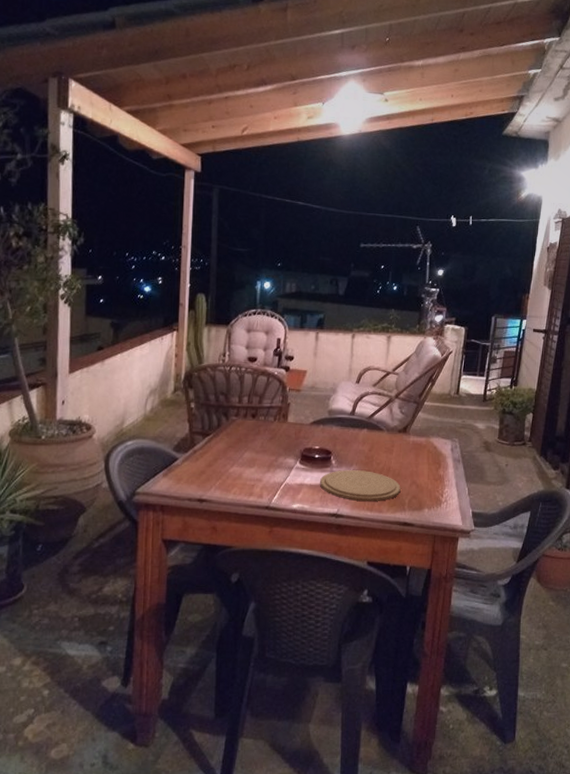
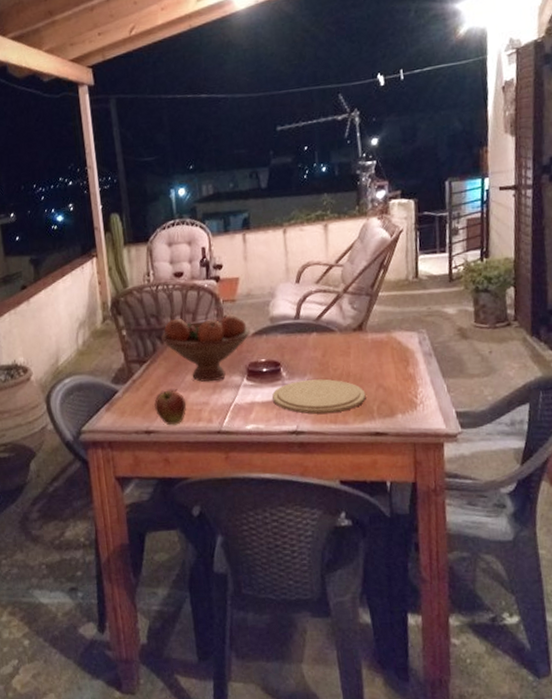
apple: none [211,464,241,497] -> present [154,390,187,425]
fruit bowl: none [227,399,309,461] -> present [161,314,250,382]

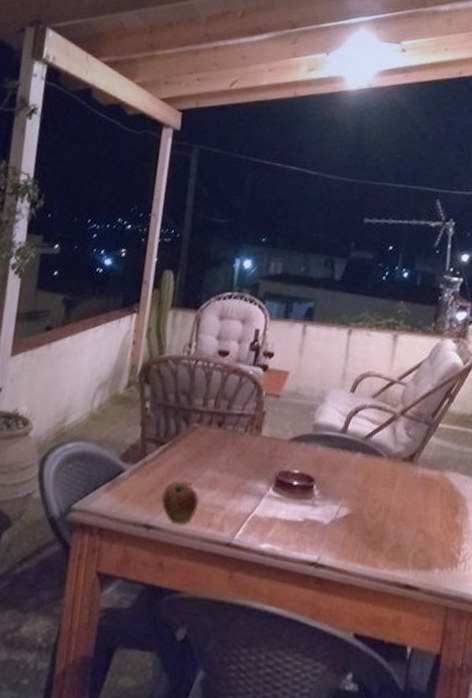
fruit bowl: present [161,314,250,382] -> none [188,402,289,484]
plate: present [272,379,366,414] -> none [297,504,403,552]

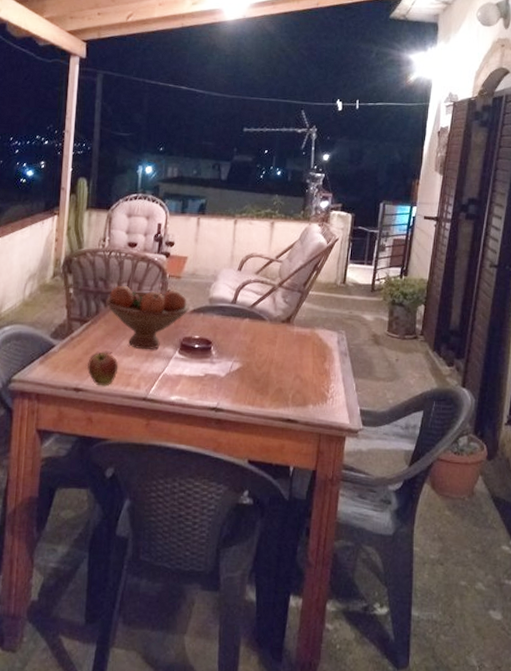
fruit bowl: none [188,402,289,484] -> present [106,285,189,350]

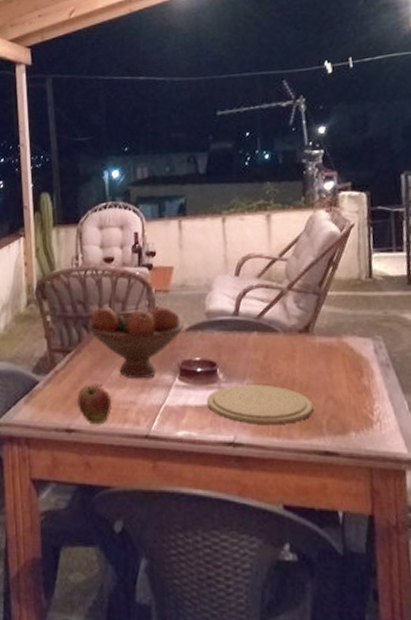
plate: none [199,361,284,395] -> present [207,384,314,424]

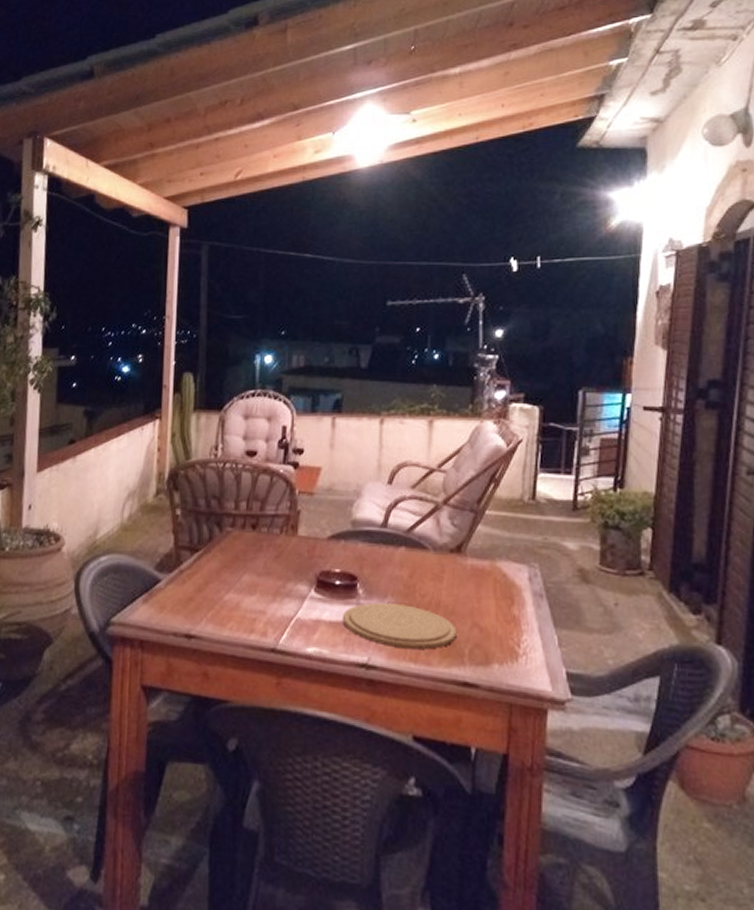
apple: present [77,386,112,425] -> none [201,590,239,633]
fruit bowl: present [88,306,184,379] -> none [221,504,326,587]

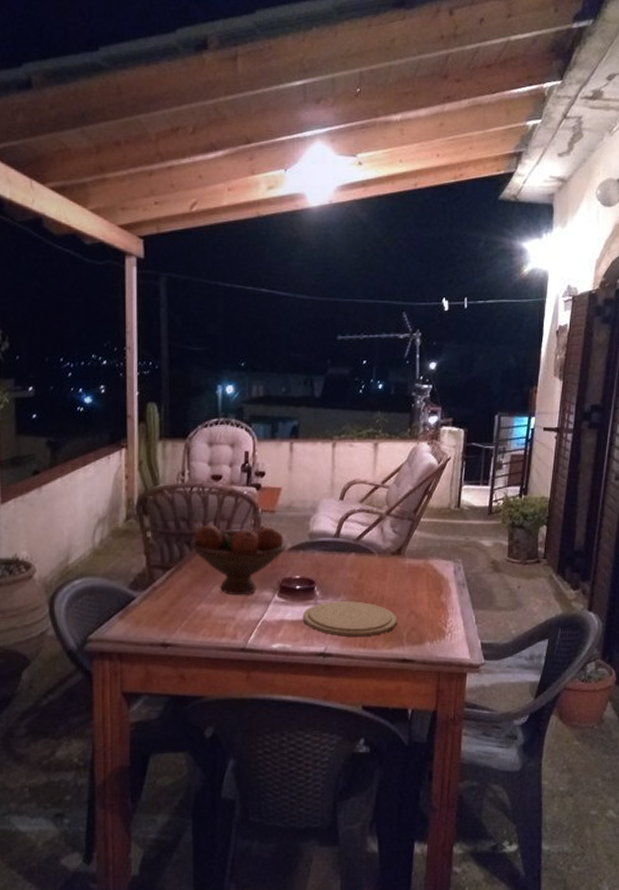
fruit bowl: none [221,504,326,587] -> present [191,524,287,596]

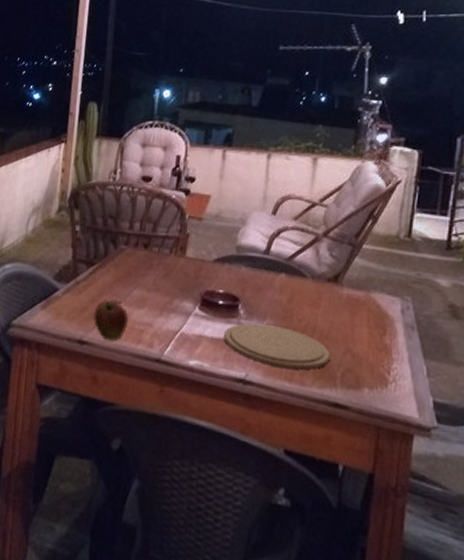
apple: none [175,602,211,639] -> present [93,301,129,341]
fruit bowl: present [191,524,287,596] -> none [116,225,212,303]

